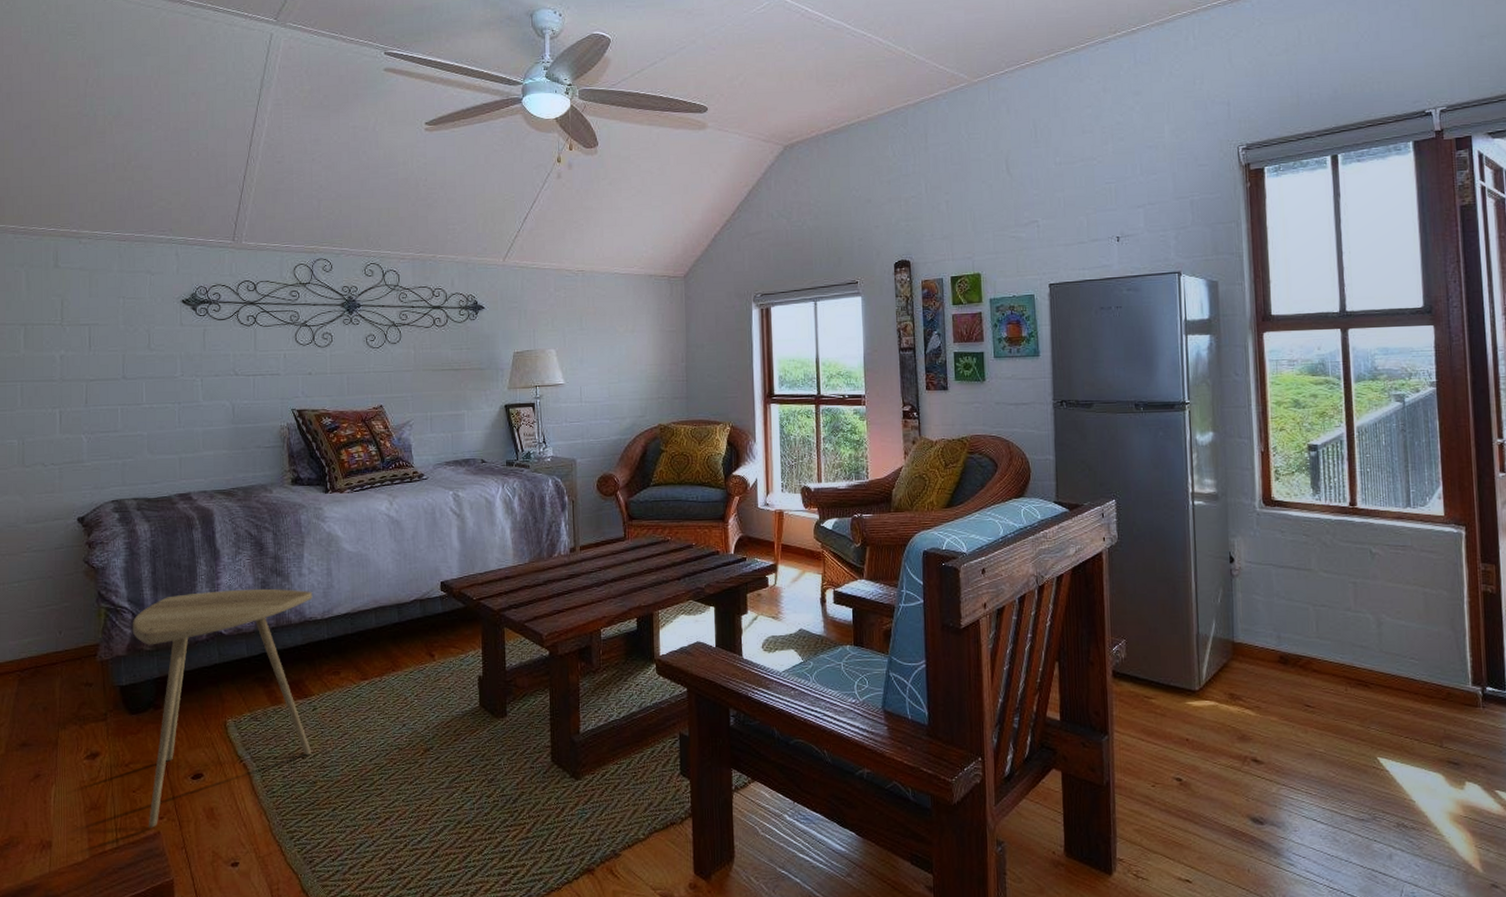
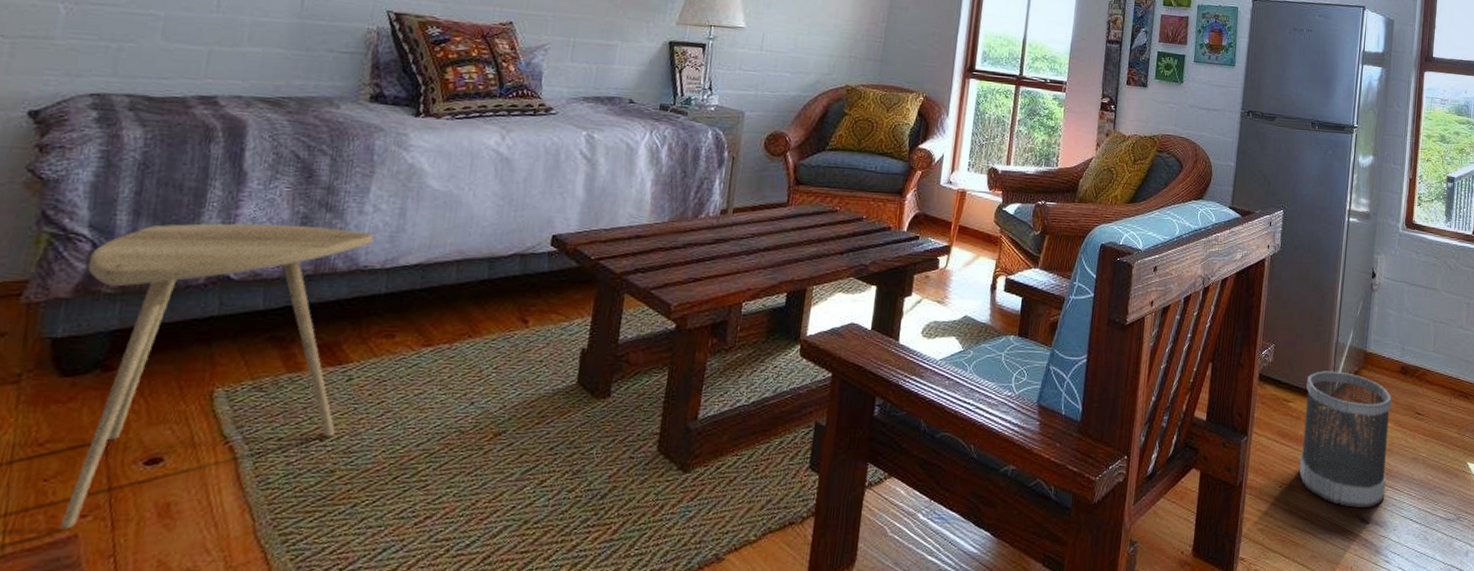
wastebasket: none [1168,664,1279,807] -> present [1299,371,1392,507]

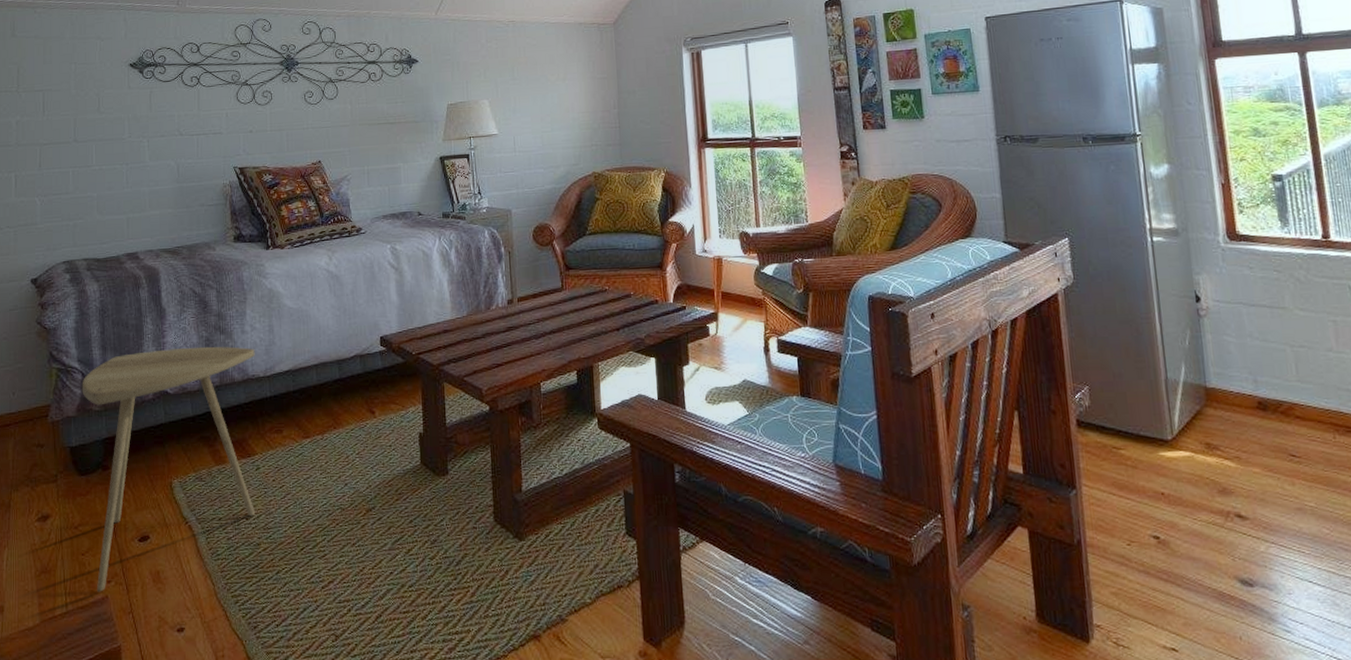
wastebasket: present [1299,371,1392,507] -> none [1137,411,1268,567]

